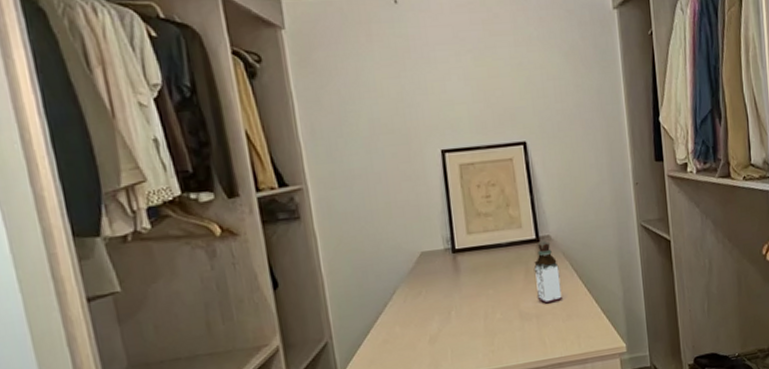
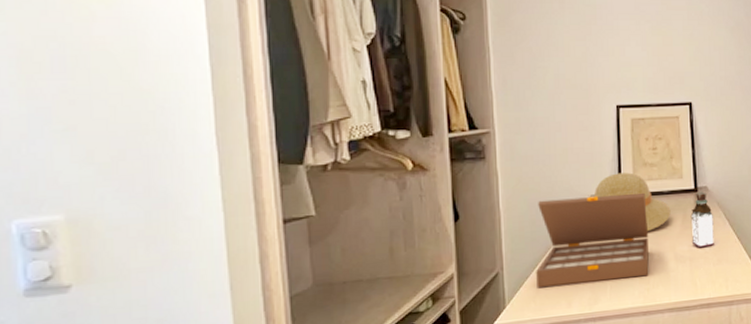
jewelry box: none [363,246,492,357] -> present [536,192,649,288]
hat: none [424,224,512,288] -> present [593,172,671,231]

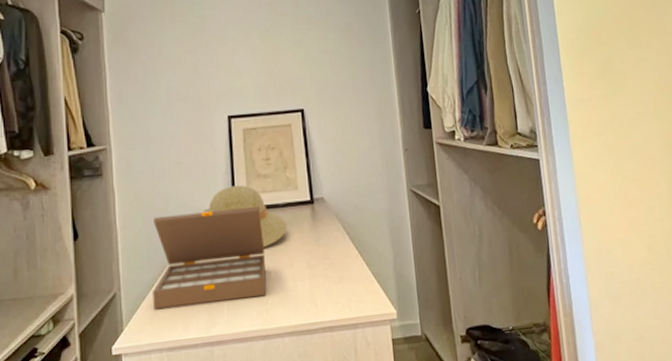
perfume bottle: present [690,191,714,248] -> none [307,203,334,265]

